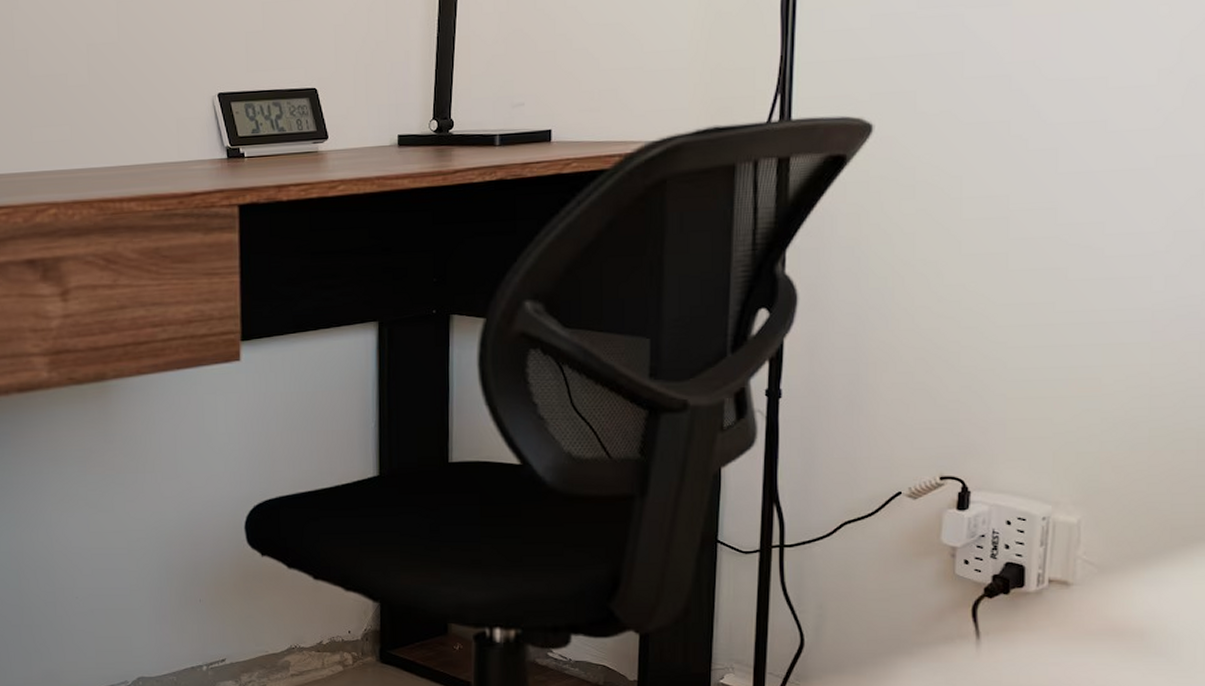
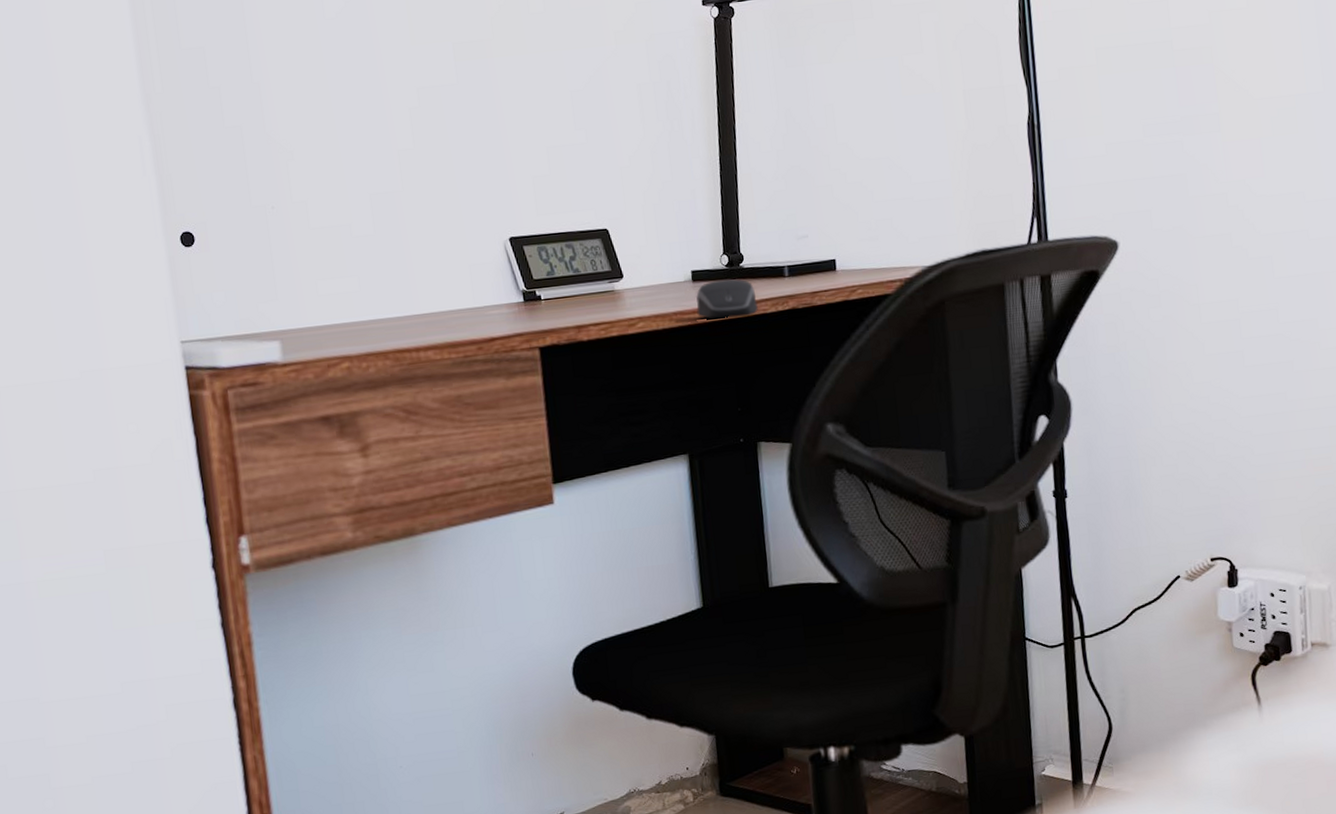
computer mouse: none [400,145,465,187] -> present [695,278,759,320]

